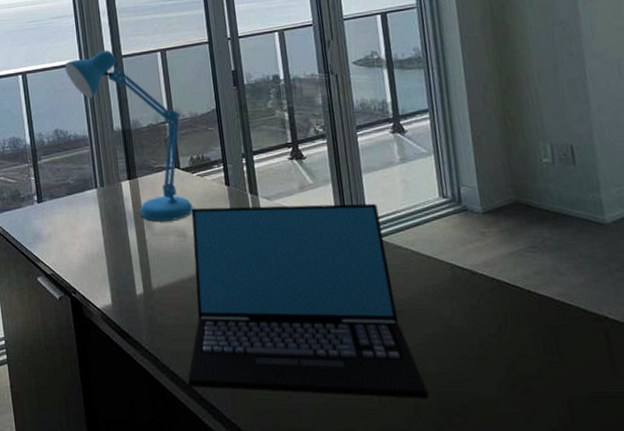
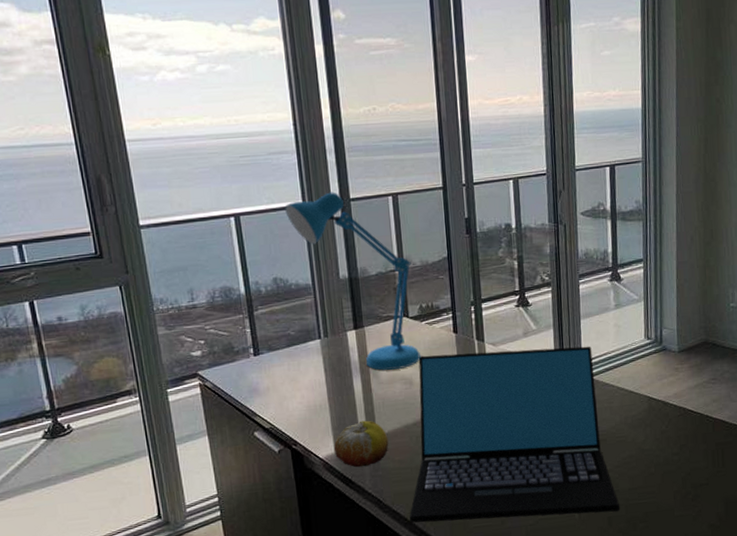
fruit: none [111,272,165,321] -> present [334,420,389,468]

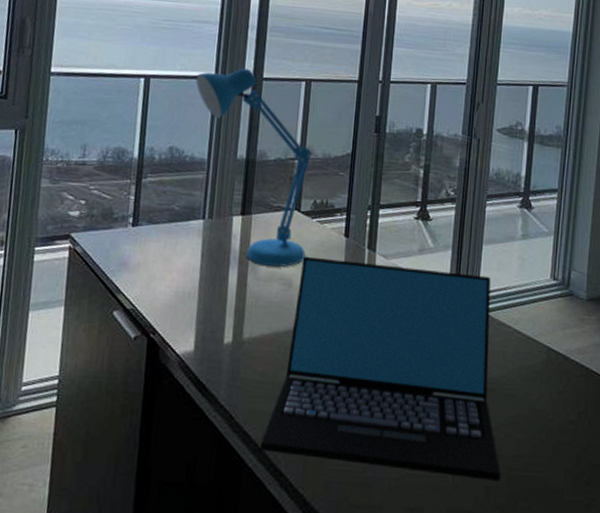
fruit: present [334,420,389,468] -> none [194,318,254,373]

